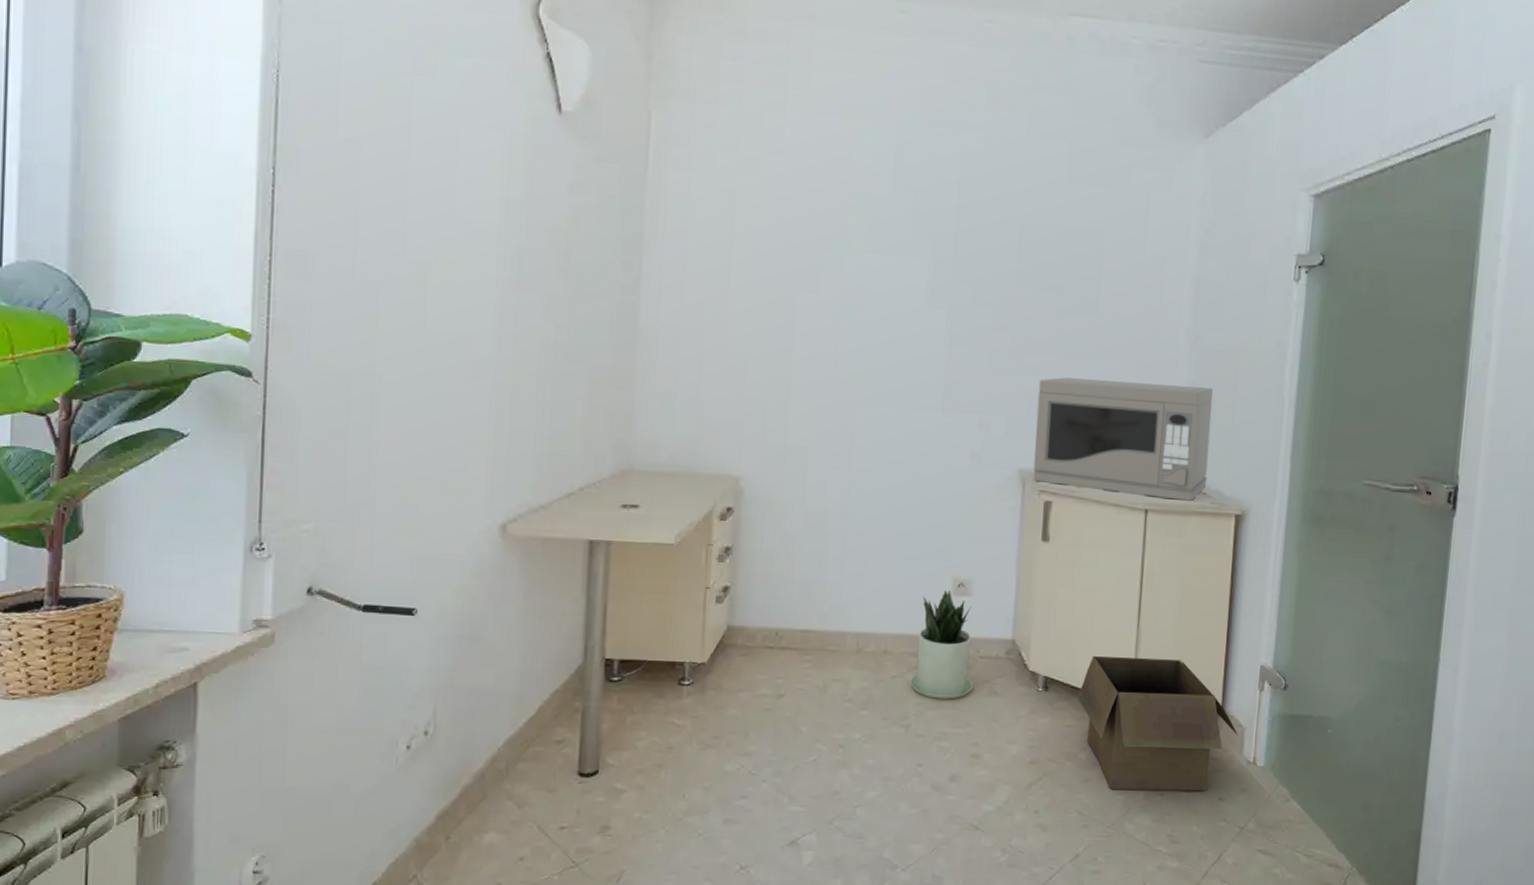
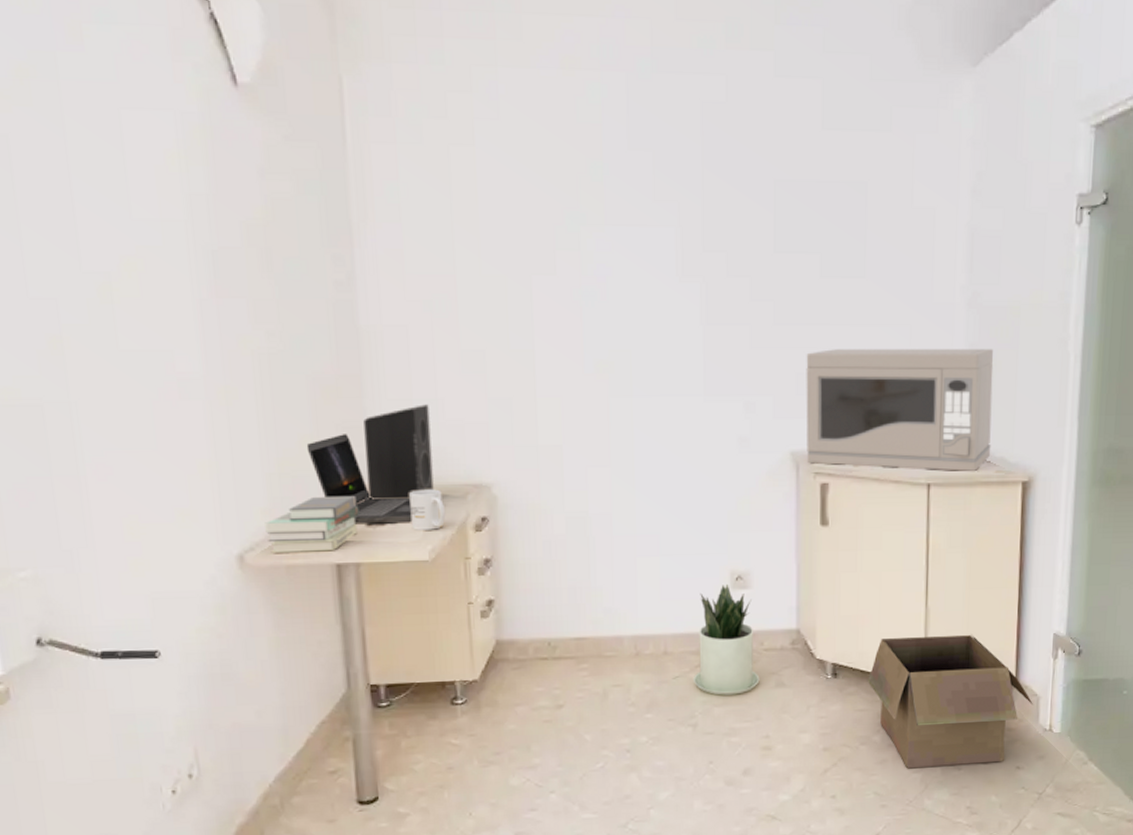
books: none [529,476,617,528] -> present [265,495,359,553]
laptop computer: none [577,420,665,508] -> present [306,434,413,525]
speaker: none [627,399,692,486] -> present [363,404,434,500]
mug: none [662,477,695,516] -> present [409,489,446,530]

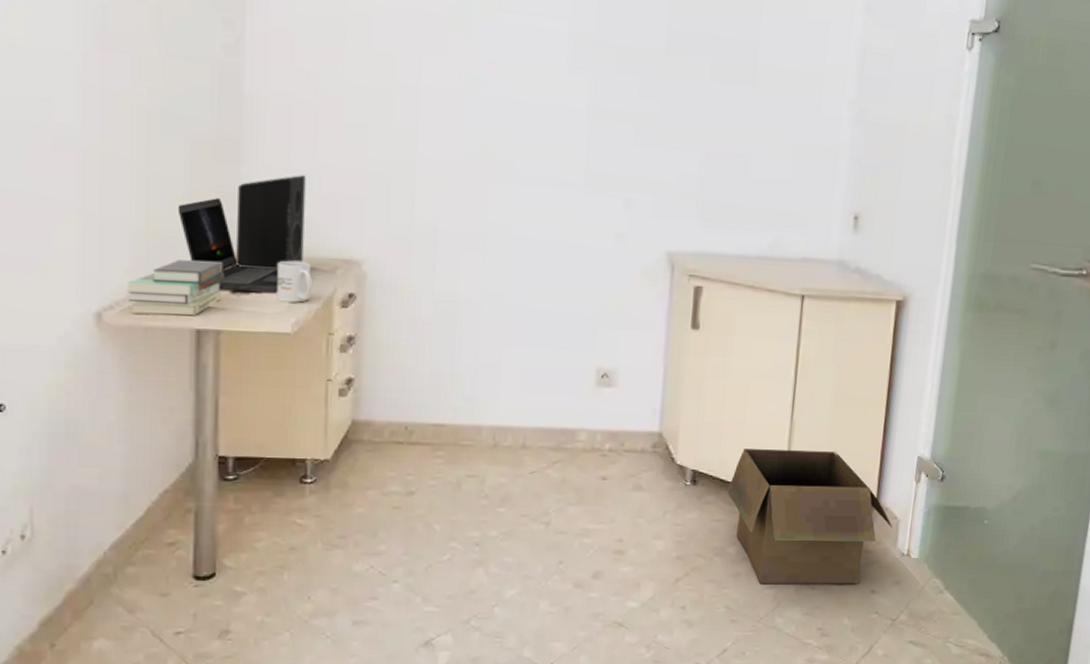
planter: present [694,583,760,695] -> none [550,380,618,495]
microwave: present [806,349,994,472] -> none [683,153,876,287]

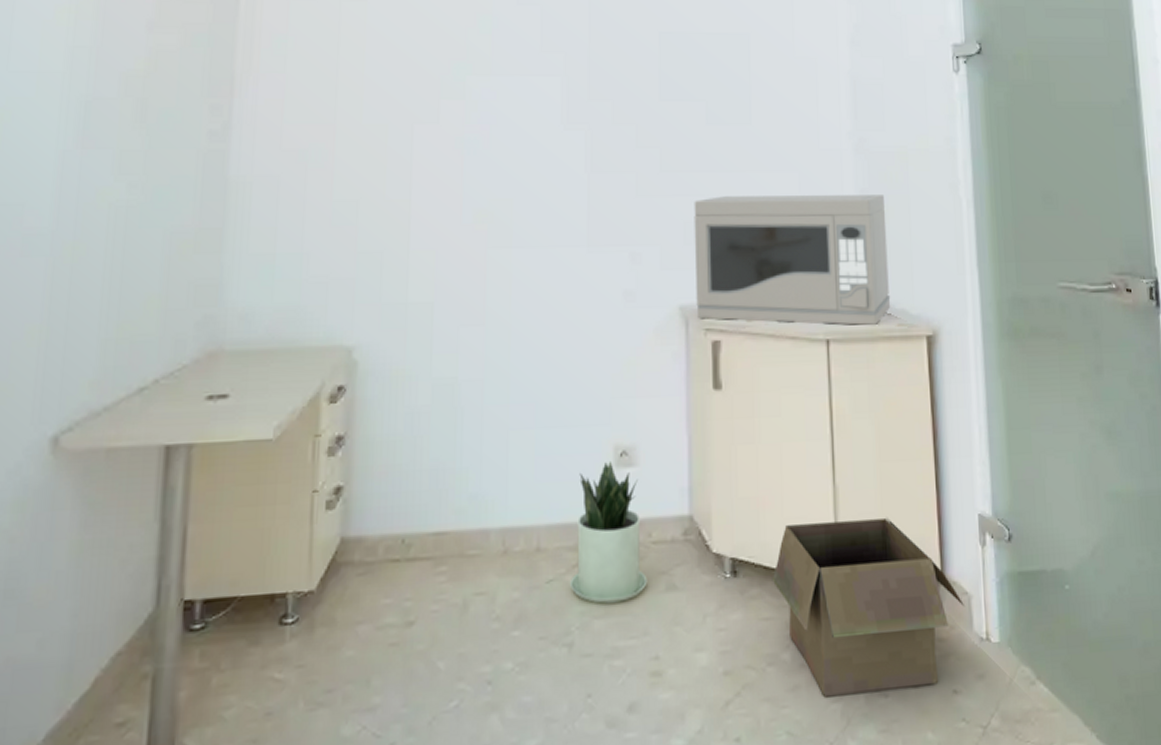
books: present [127,260,225,316] -> none [90,363,201,434]
laptop computer: present [177,198,279,294] -> none [152,293,261,397]
speaker: present [236,175,306,270] -> none [214,259,293,368]
mug: present [276,260,313,303] -> none [257,354,299,403]
planter: none [550,380,618,495] -> present [570,460,647,604]
microwave: none [683,153,876,287] -> present [694,195,891,326]

